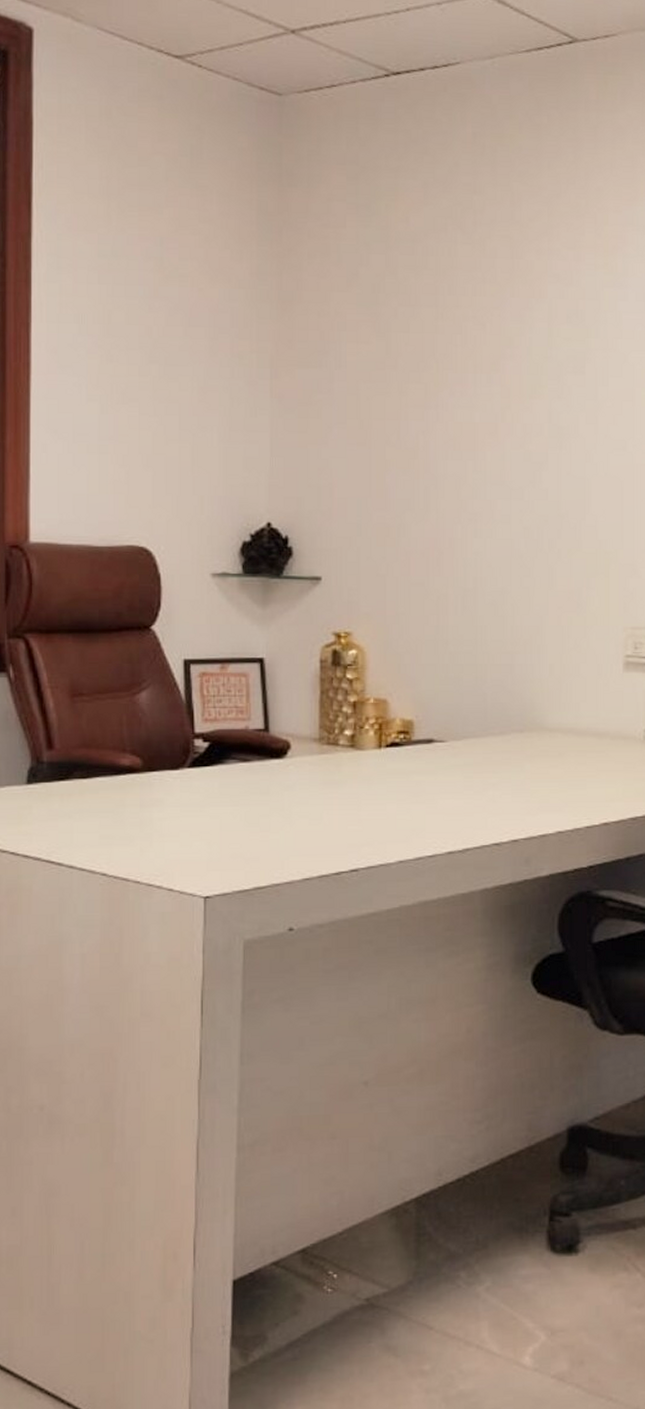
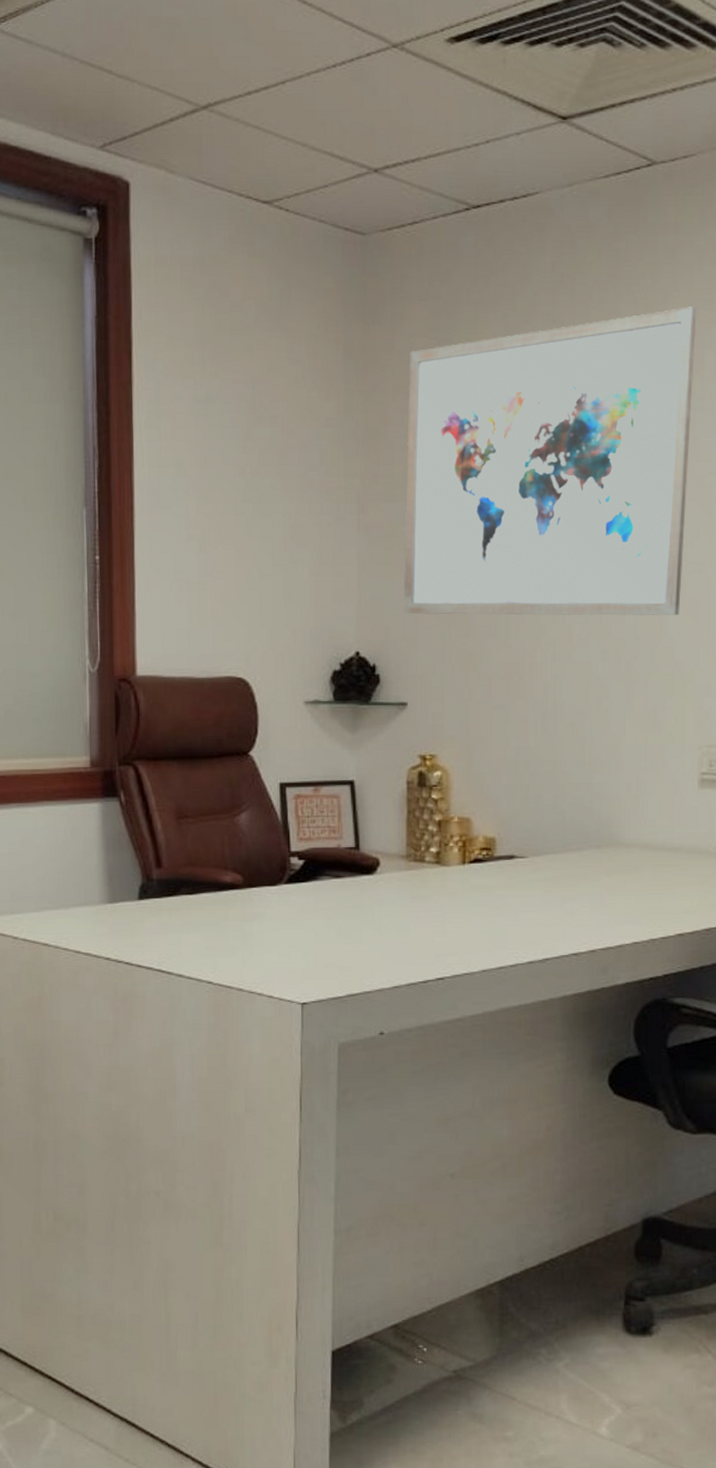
wall art: none [318,184,619,494] -> present [403,307,697,616]

